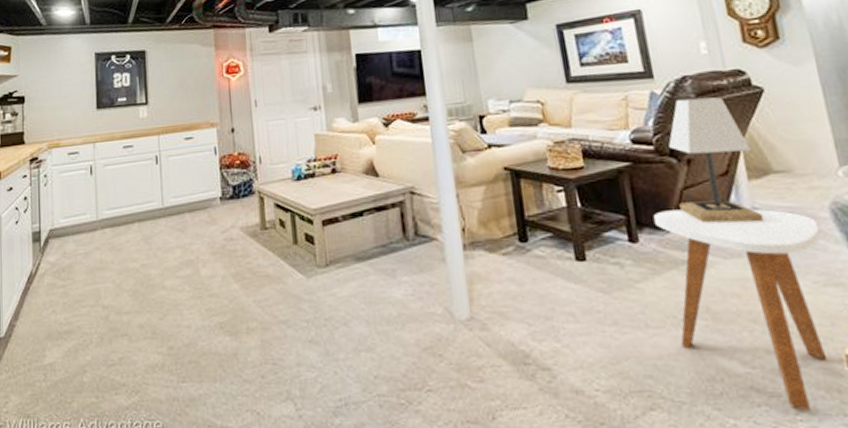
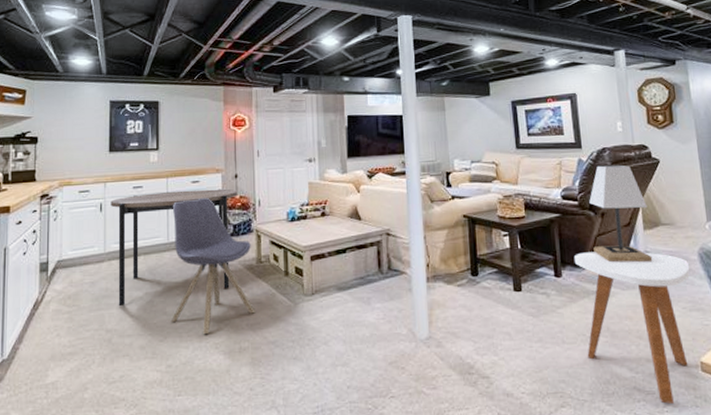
dining table: none [101,145,236,280] -> present [110,189,238,307]
chair: none [166,155,262,313] -> present [172,197,255,335]

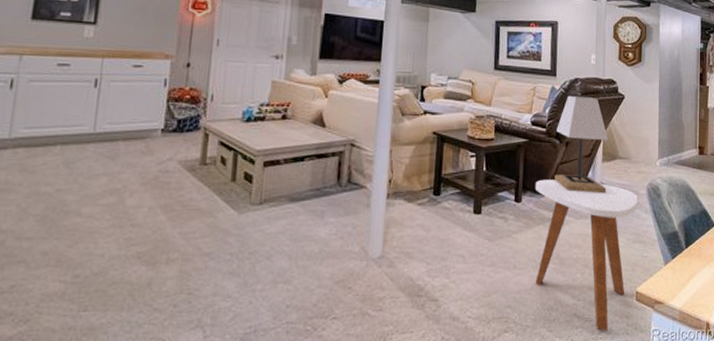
dining table: present [110,189,238,307] -> none [19,73,189,204]
chair: present [172,197,255,335] -> none [86,85,196,242]

